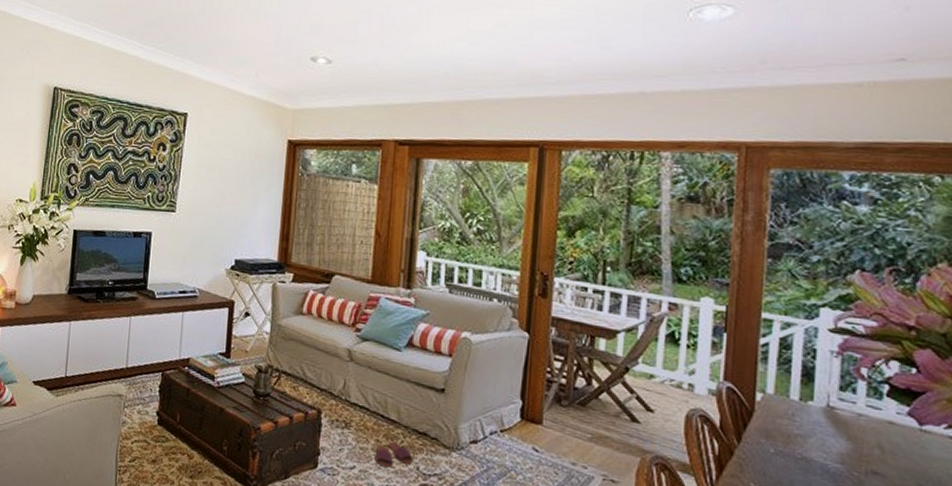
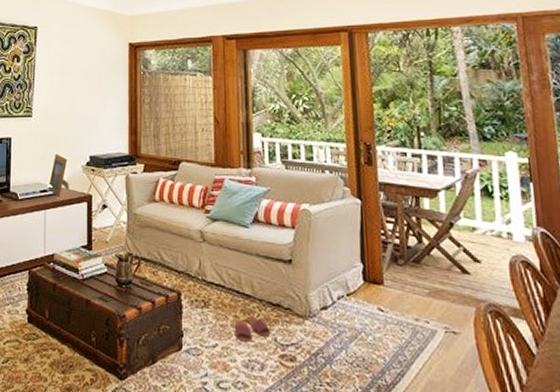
picture frame: none [187,253,212,300] -> present [47,153,69,197]

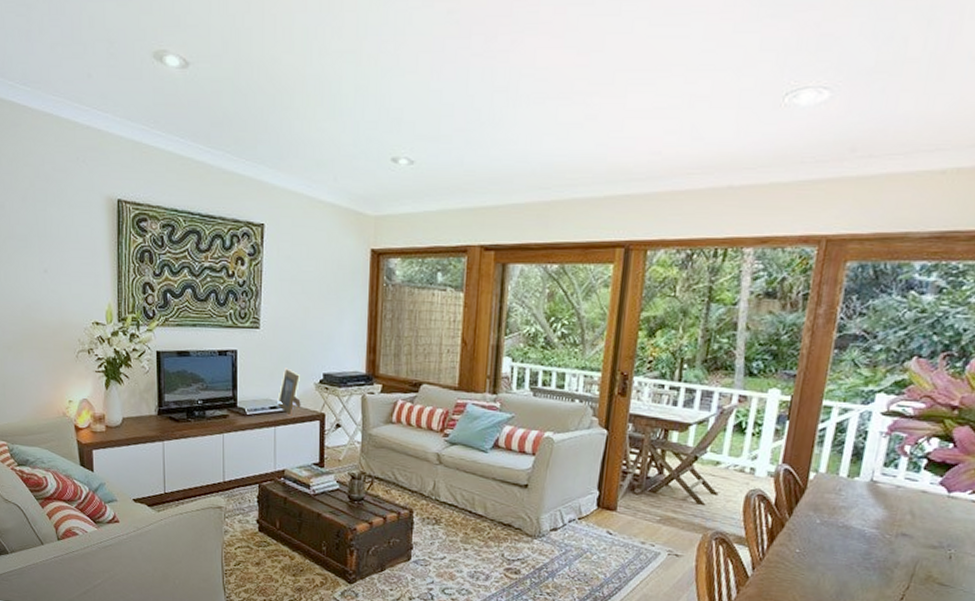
slippers: present [234,316,270,342] -> none [463,533,498,556]

